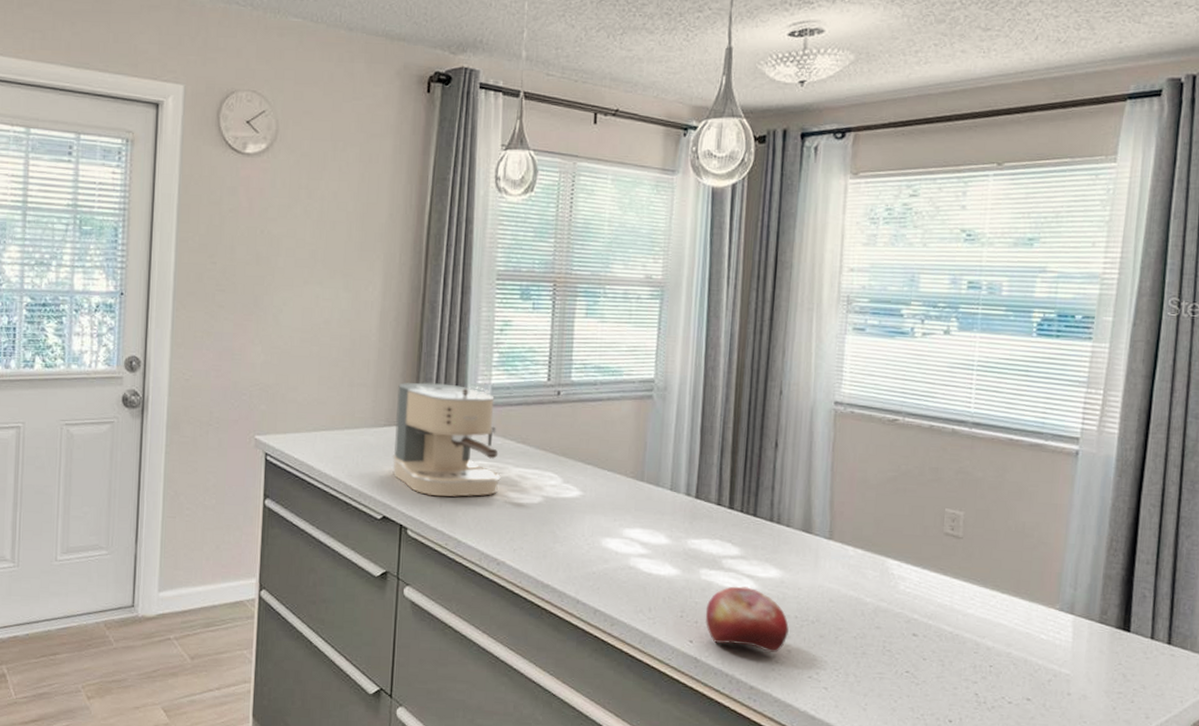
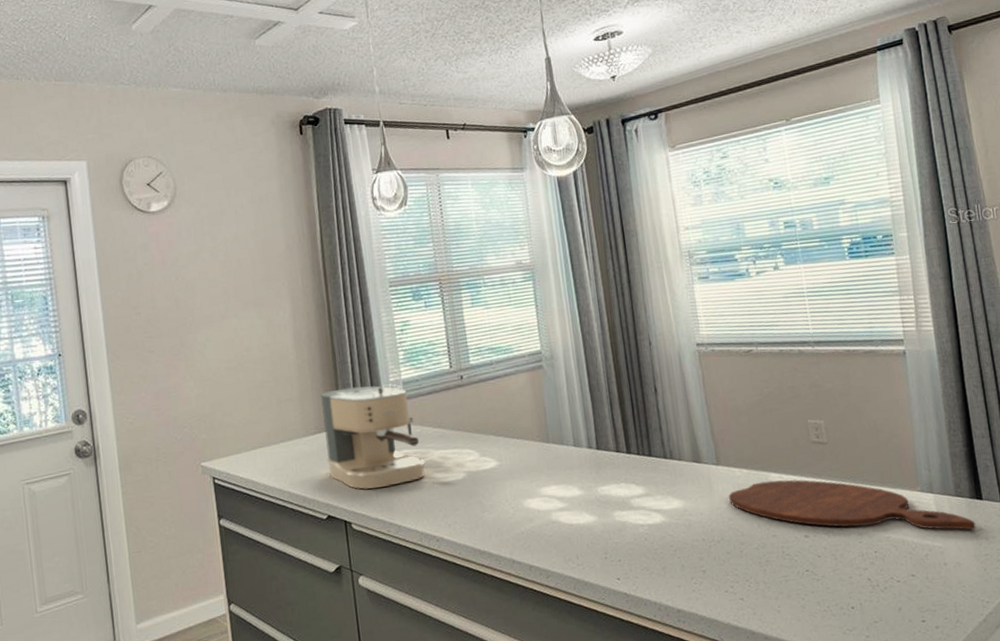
fruit: present [705,586,789,652] -> none [625,520,700,576]
cutting board: none [835,566,1116,663] -> present [729,479,976,530]

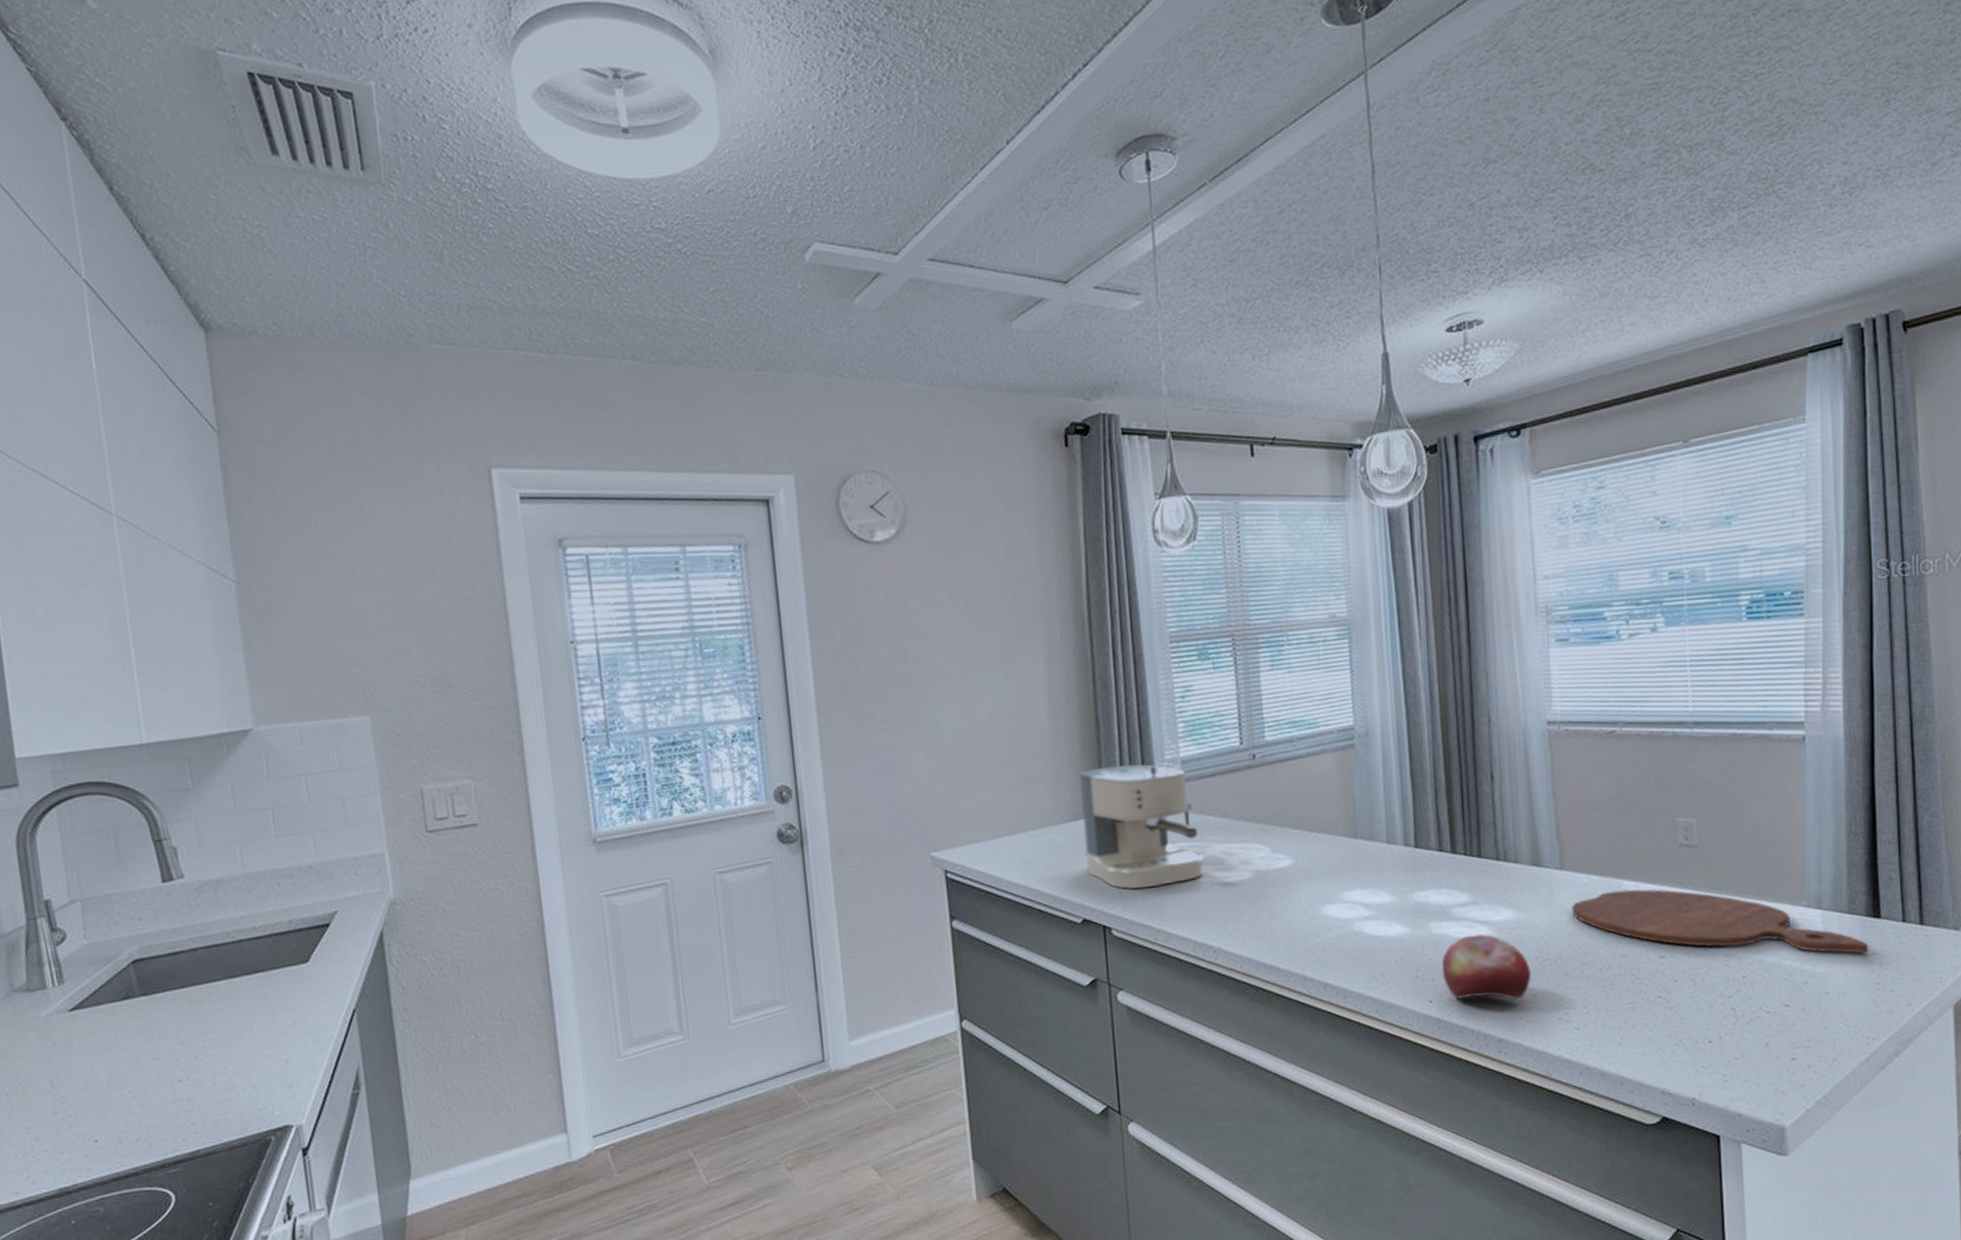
fruit: none [625,520,700,576] -> present [1441,934,1531,1000]

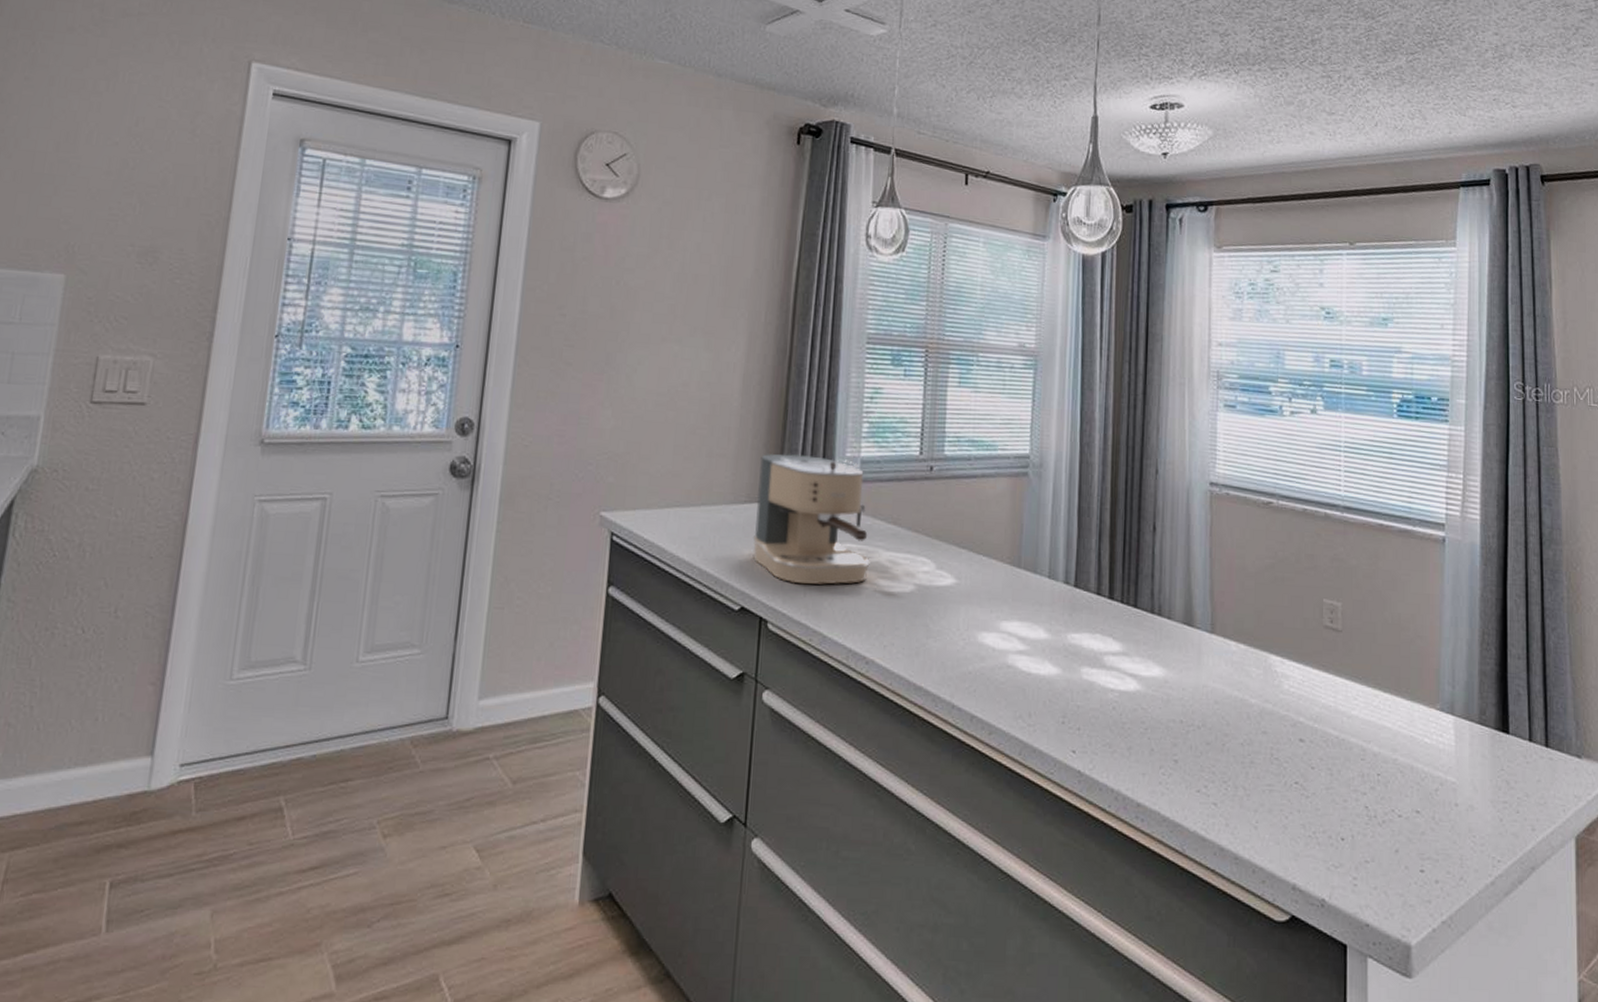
fruit: present [1441,934,1531,1000] -> none [1088,687,1174,763]
cutting board: present [1572,889,1869,954] -> none [1219,663,1497,769]

